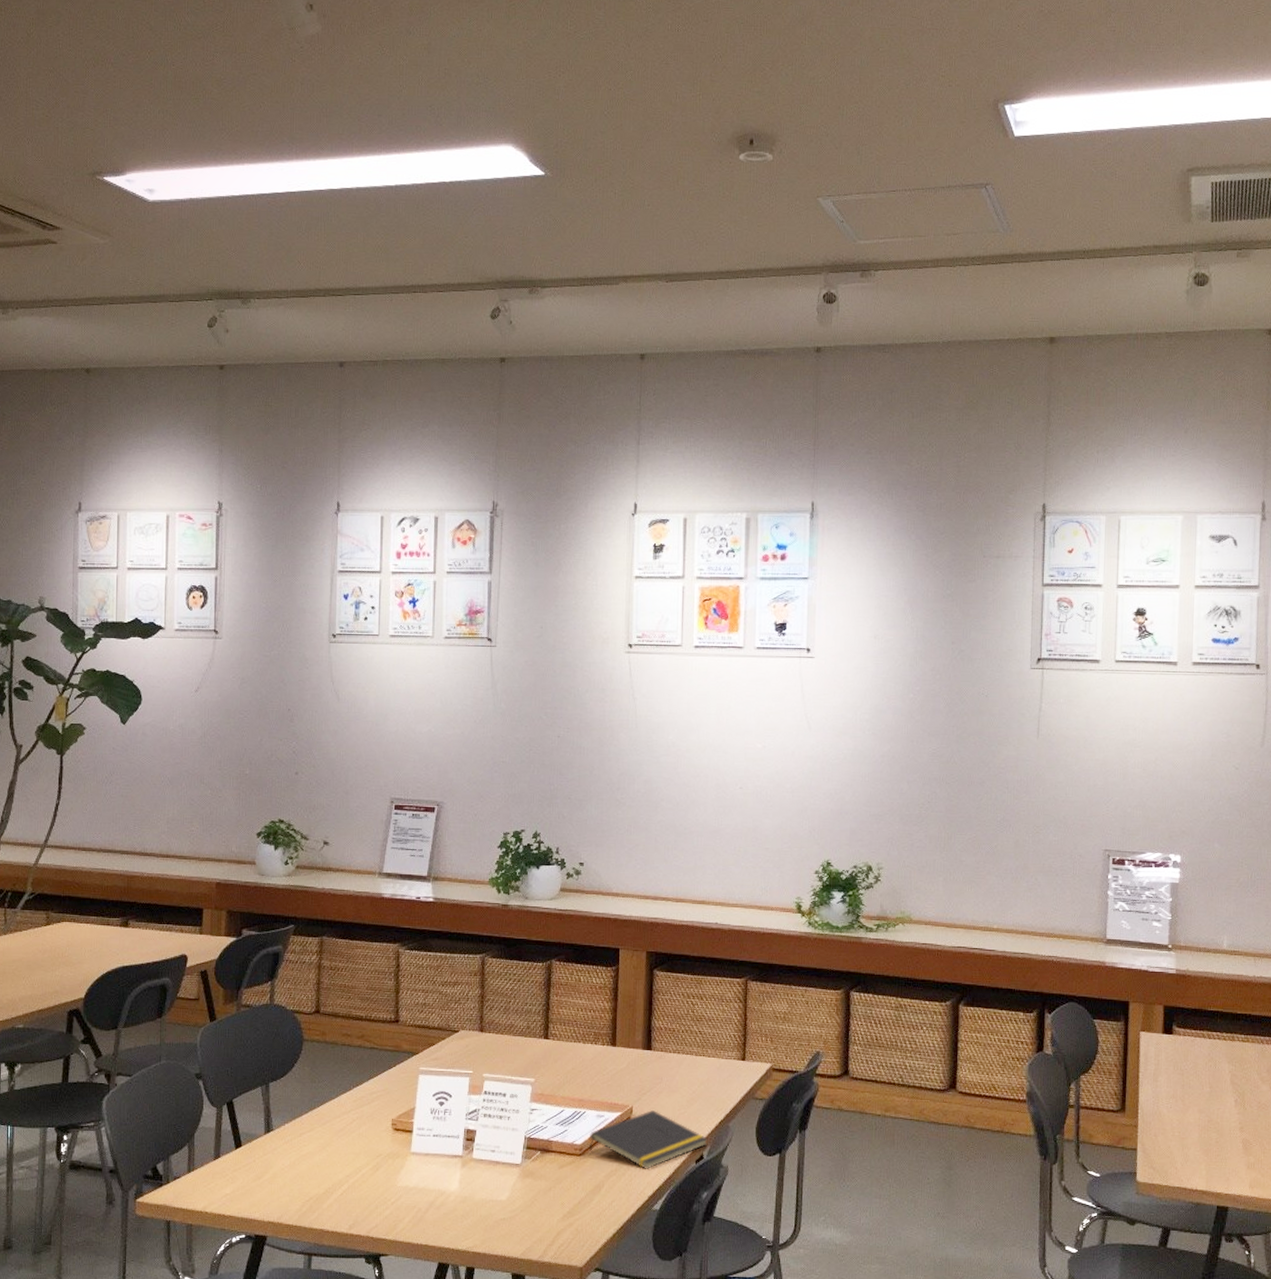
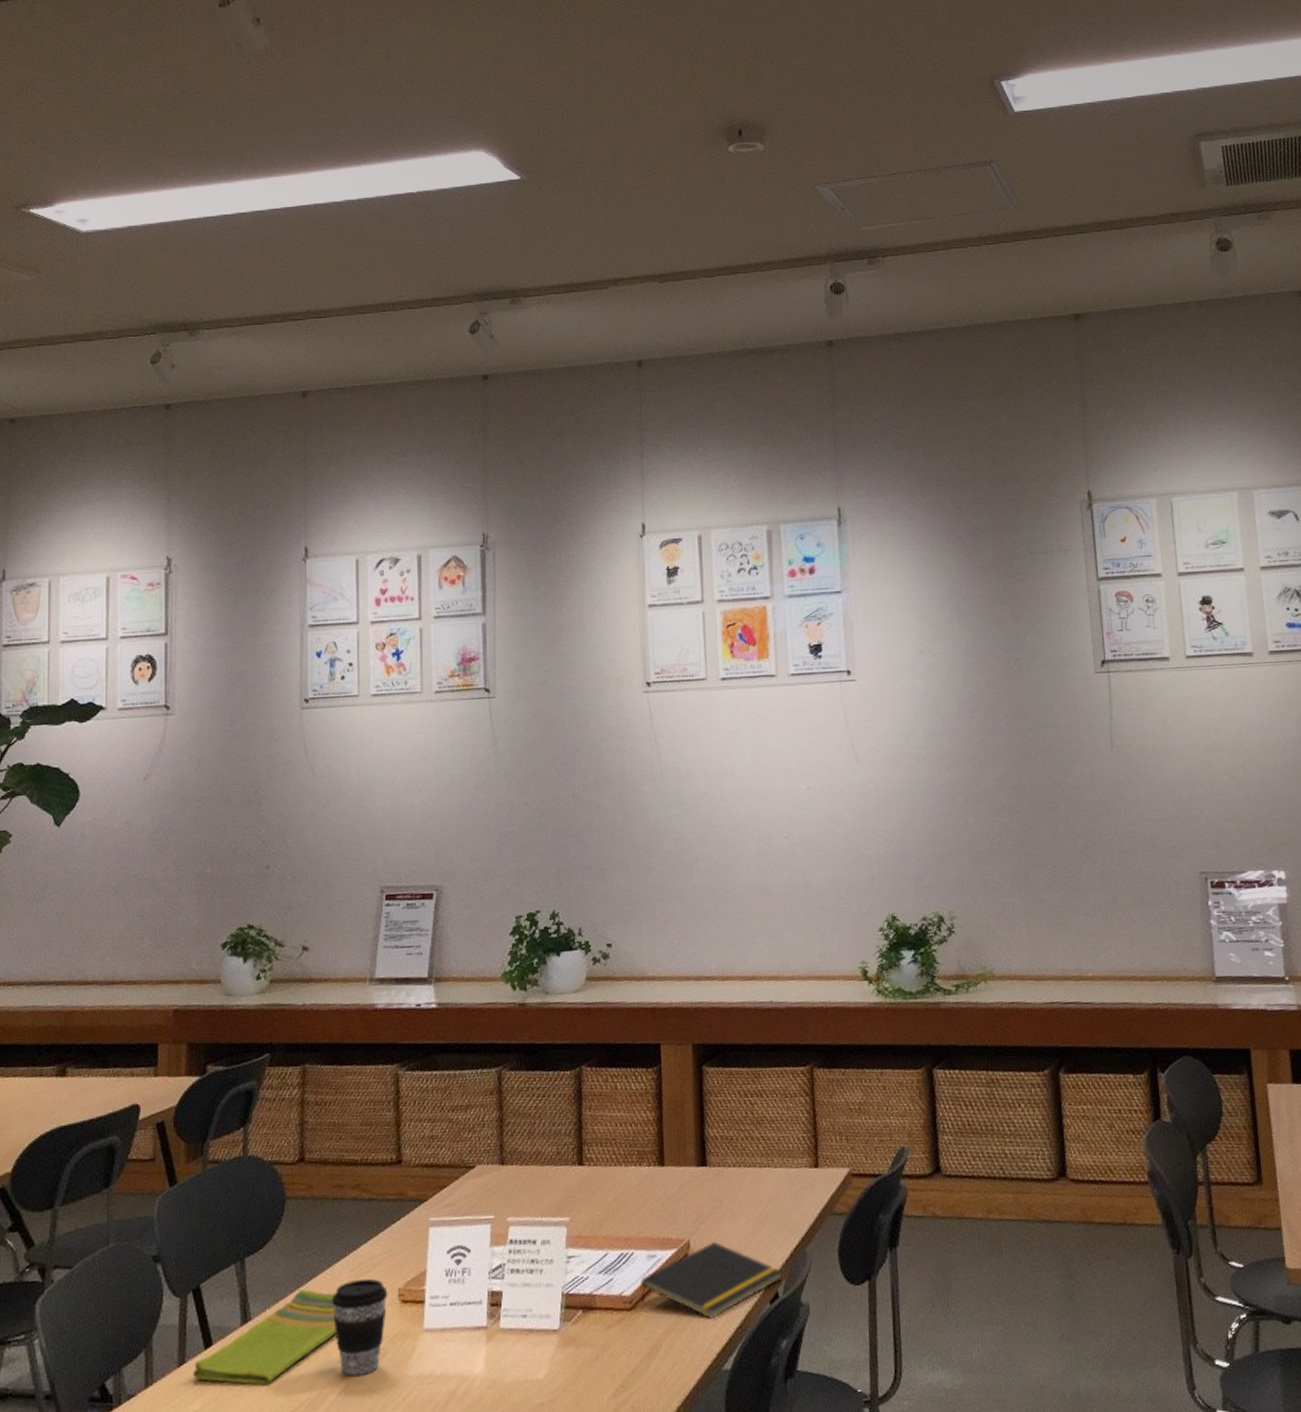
dish towel: none [225,1112,341,1181] -> present [192,1289,336,1386]
coffee cup: none [337,1108,383,1182] -> present [331,1278,388,1376]

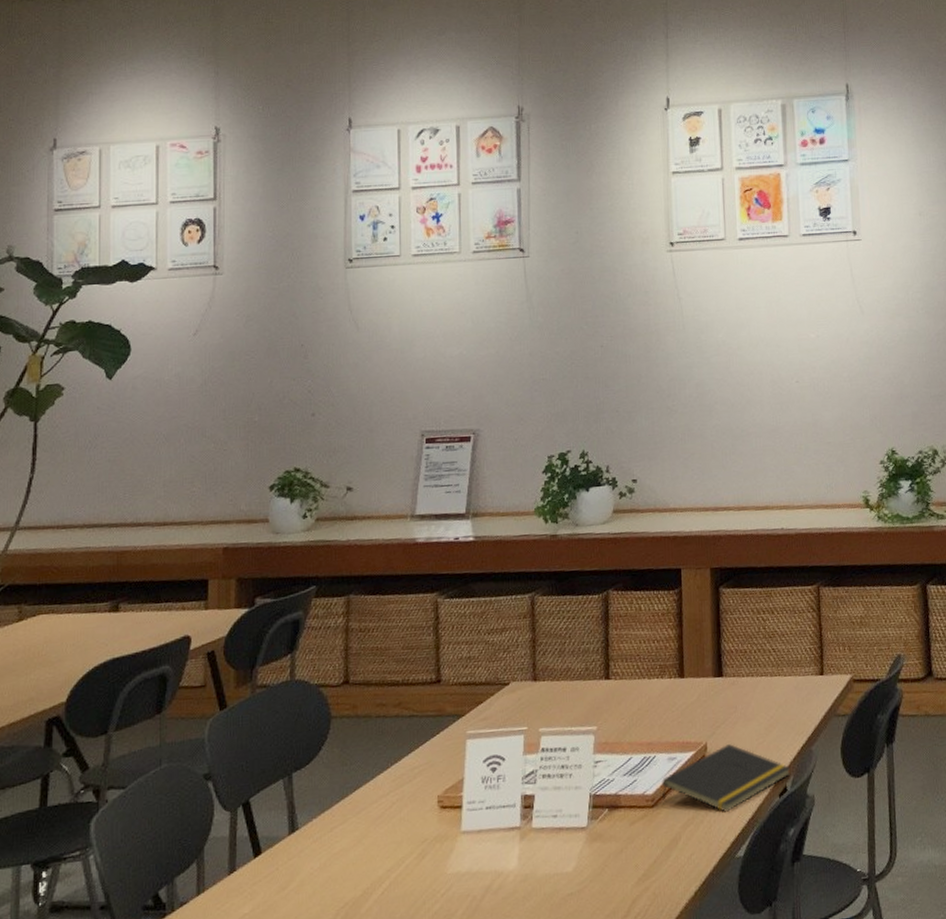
dish towel: present [192,1289,336,1386] -> none [242,800,379,888]
coffee cup: present [331,1278,388,1376] -> none [374,787,428,877]

